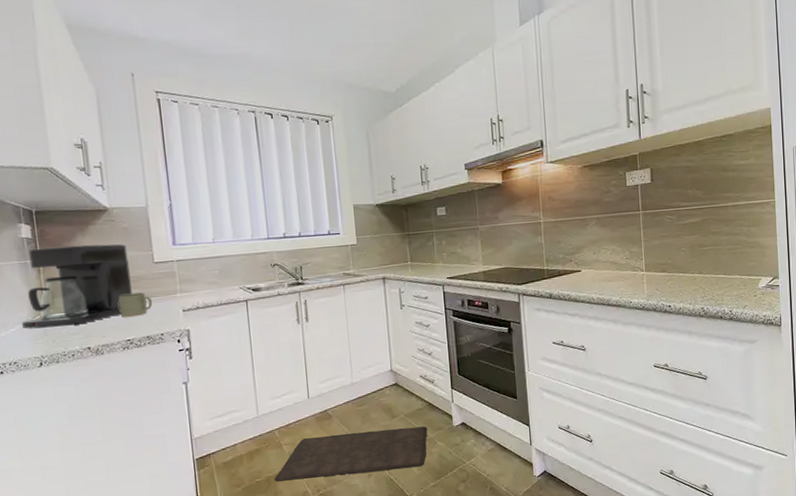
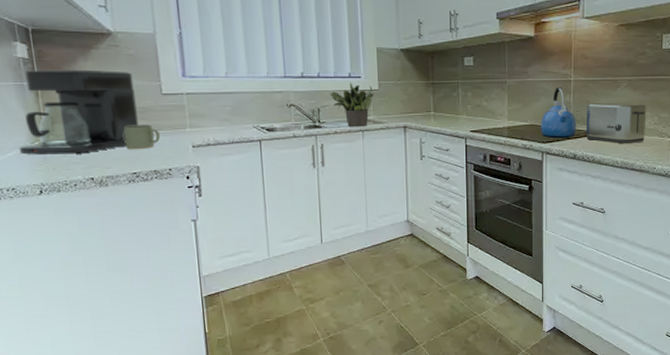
doormat: present [274,426,428,482] -> none [284,277,441,323]
potted plant: none [310,239,353,282] -> present [329,82,375,128]
kettle: none [514,230,551,279] -> present [540,87,577,138]
toaster: none [558,240,619,281] -> present [586,103,647,145]

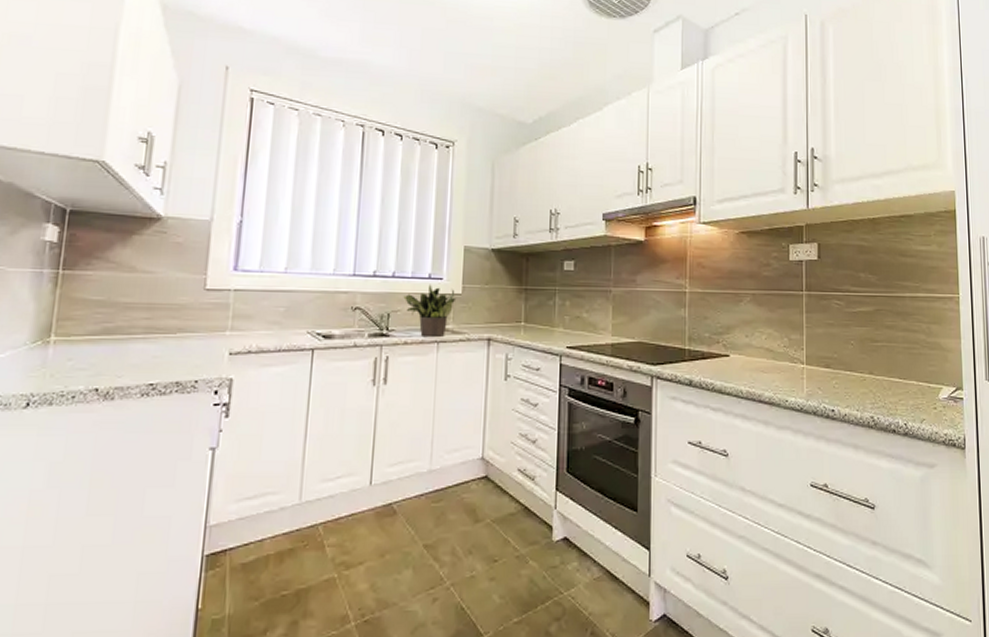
coffee maker: present [18,69,138,155] -> none [14,255,175,358]
mug: present [123,124,161,150] -> none [147,324,194,356]
kettle: present [540,87,577,138] -> none [649,299,693,359]
toaster: present [586,103,647,145] -> none [704,319,775,370]

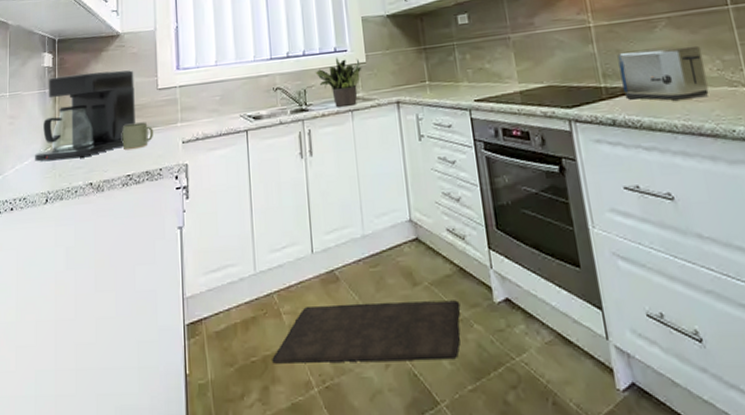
coffee maker: none [14,255,175,358] -> present [34,70,135,162]
mug: none [147,324,194,356] -> present [122,122,154,151]
doormat: none [306,537,519,598] -> present [272,300,460,364]
toaster: none [704,319,775,370] -> present [617,45,709,102]

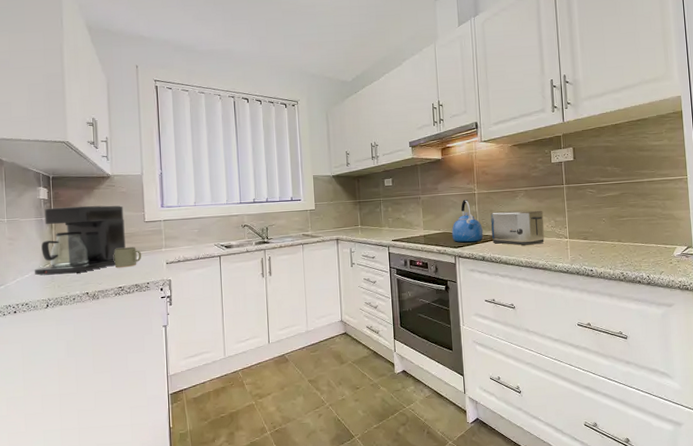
doormat: present [272,300,460,364] -> none [237,372,372,418]
potted plant: present [315,57,362,108] -> none [275,204,312,242]
kettle: none [560,36,611,101] -> present [451,200,484,243]

